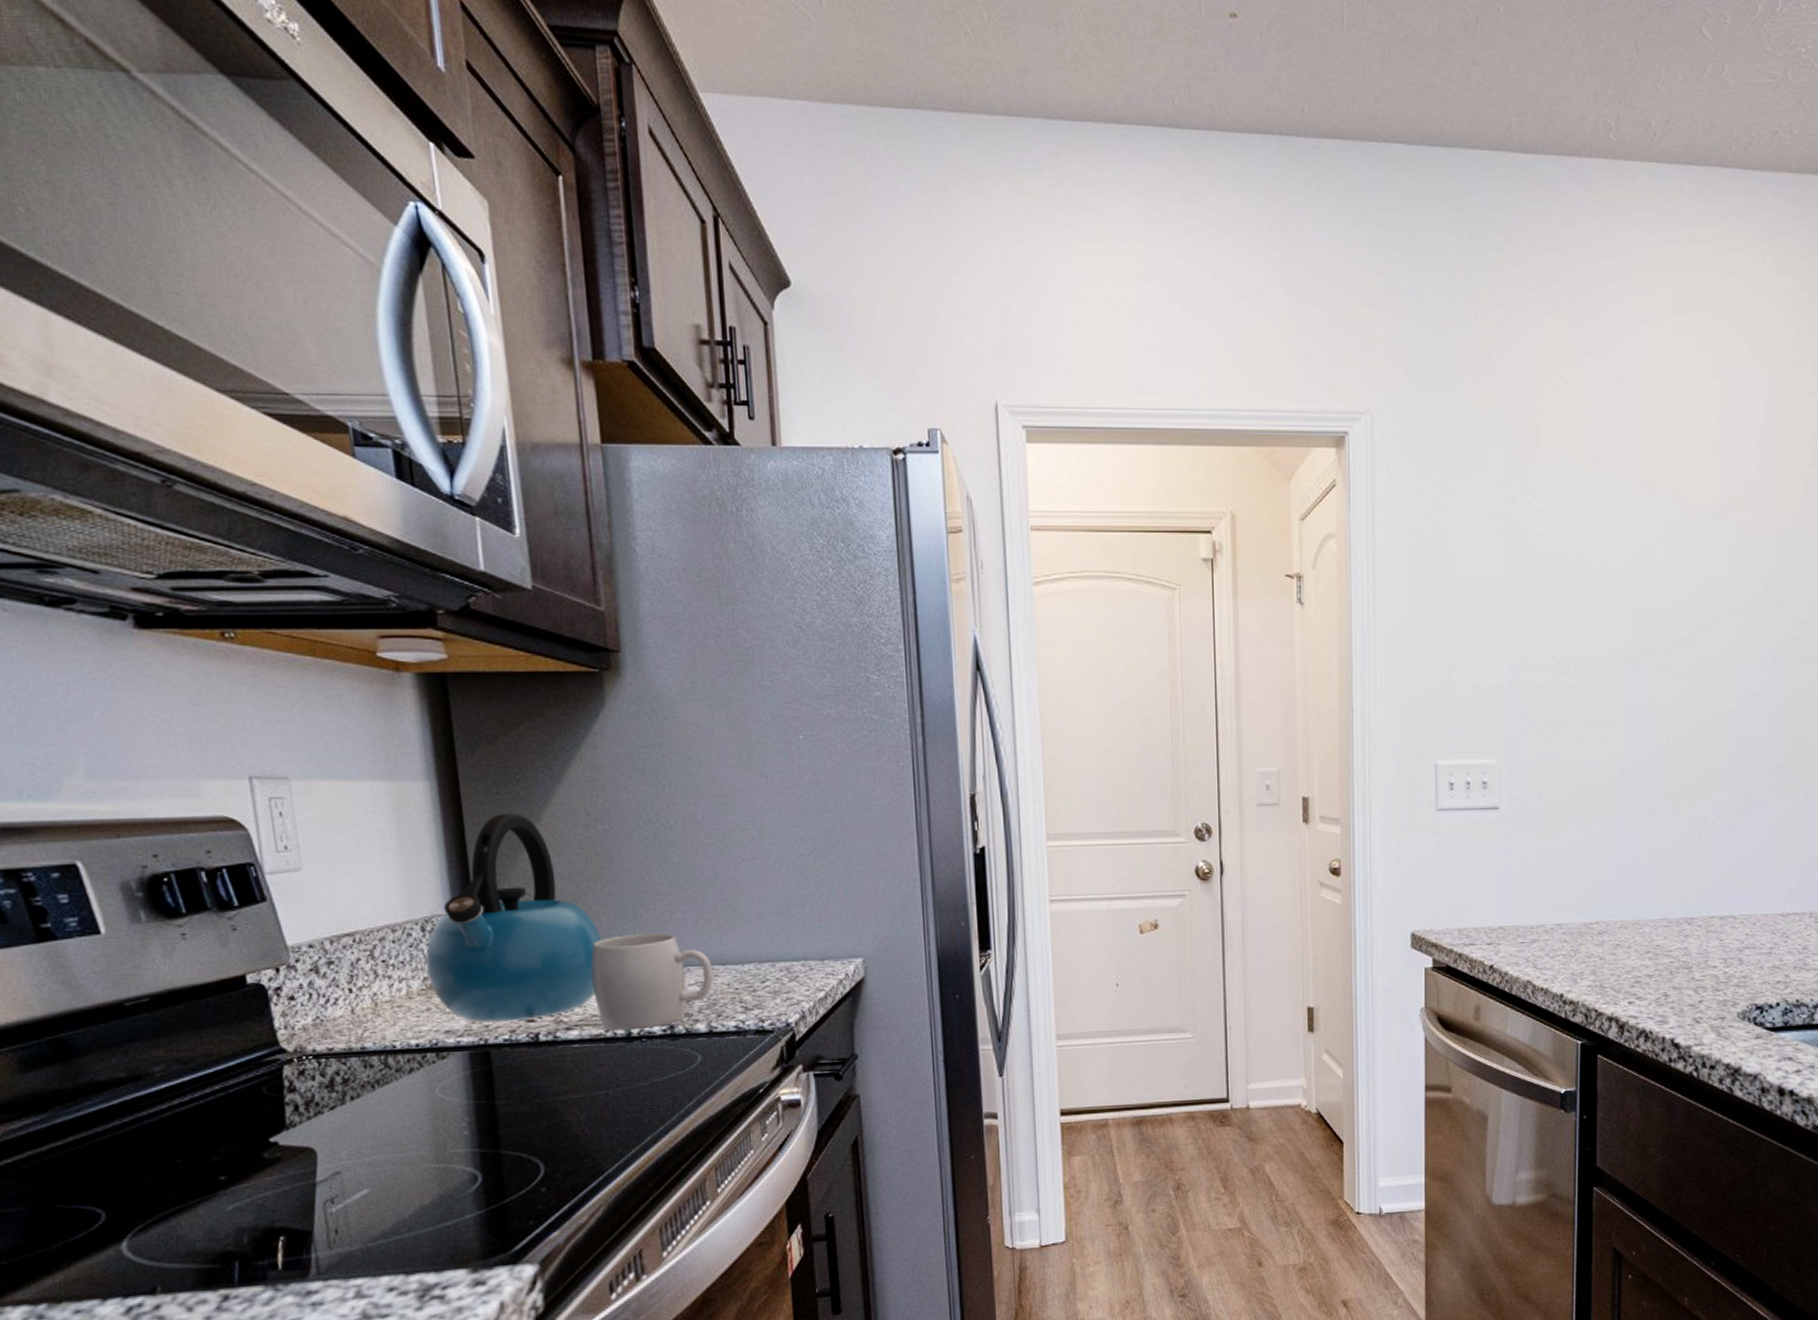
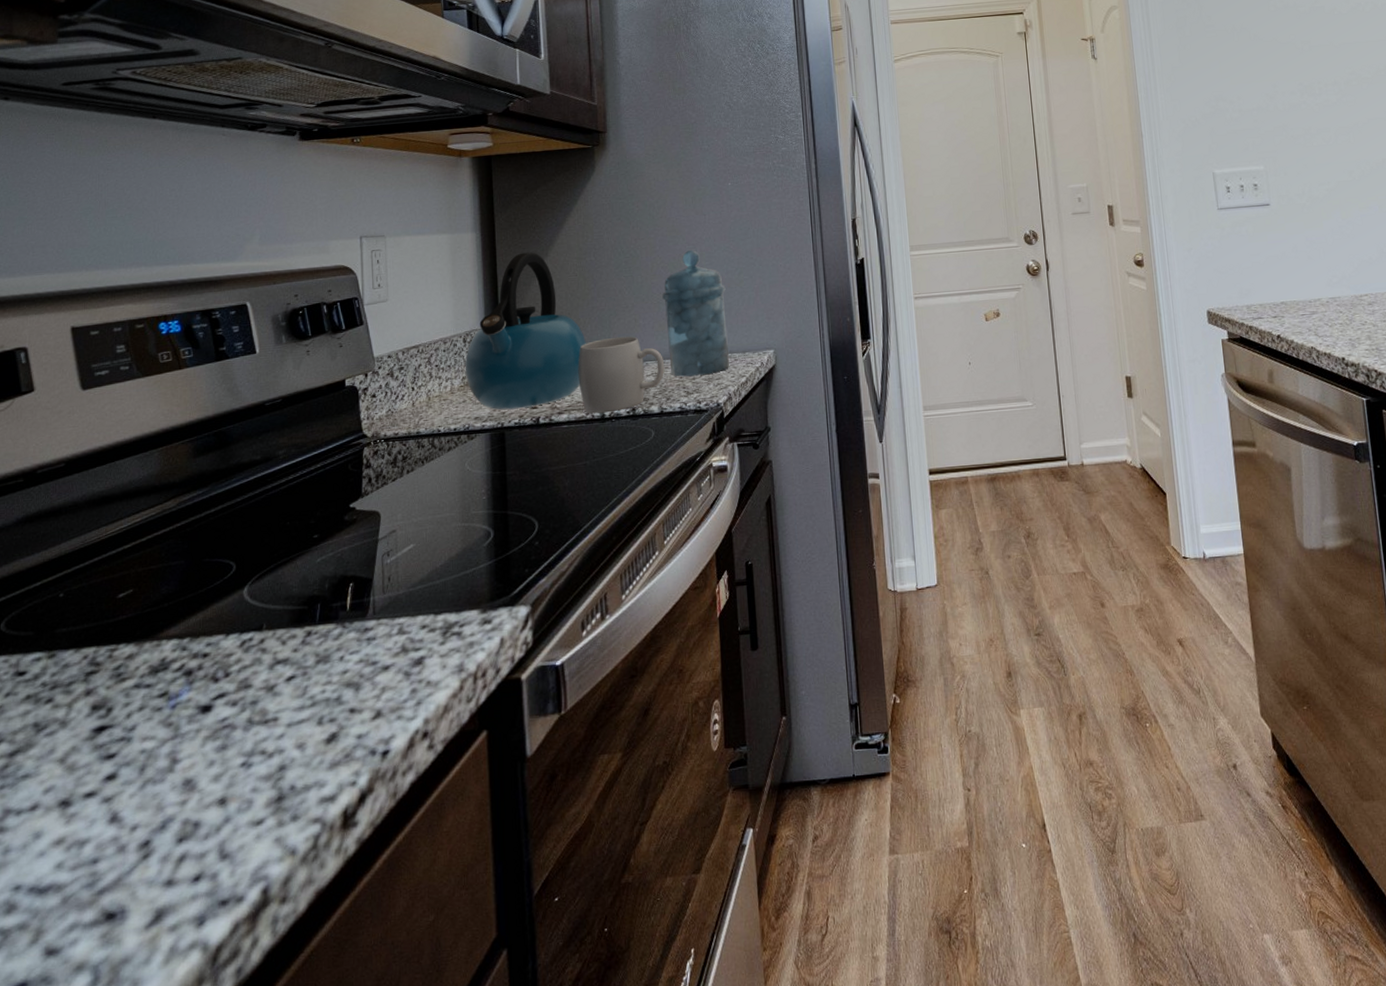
canister: none [708,824,802,988] -> present [662,250,729,377]

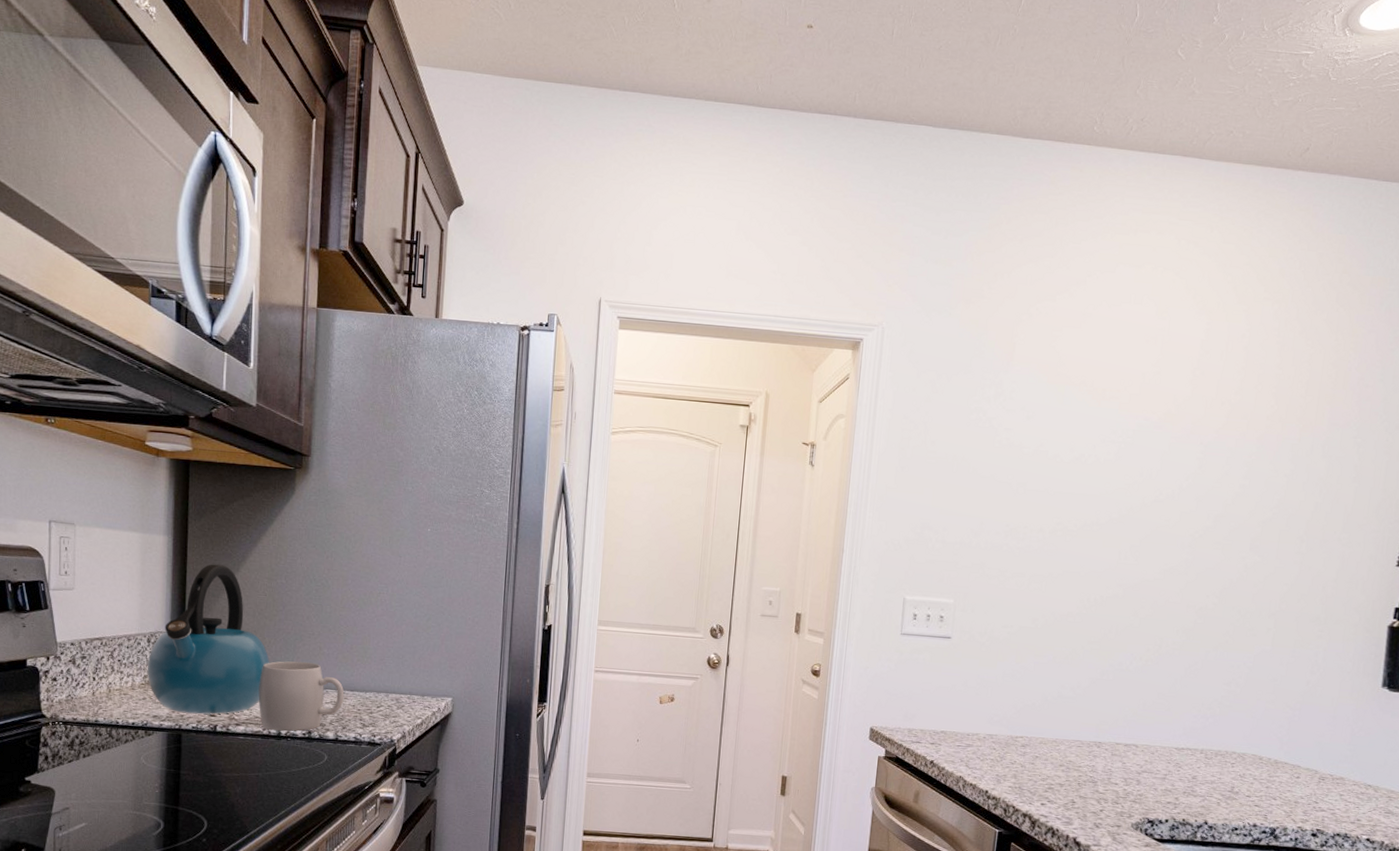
canister: present [662,250,729,377] -> none [349,589,413,711]

